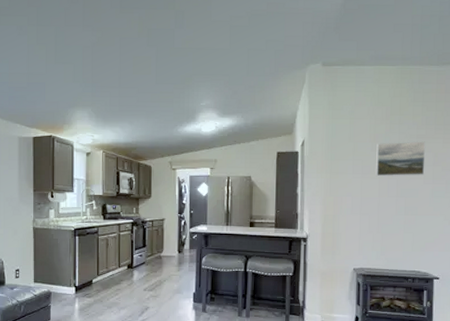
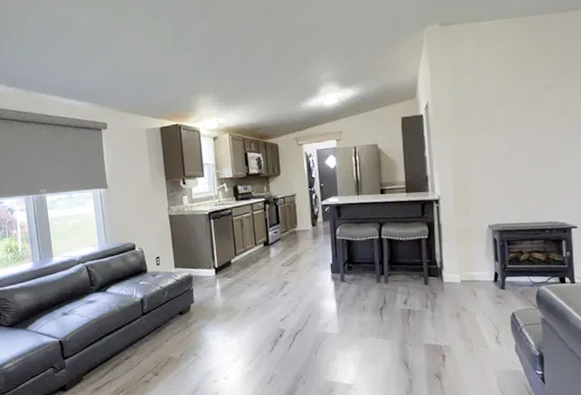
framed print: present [376,141,426,177] -> none [502,91,554,132]

